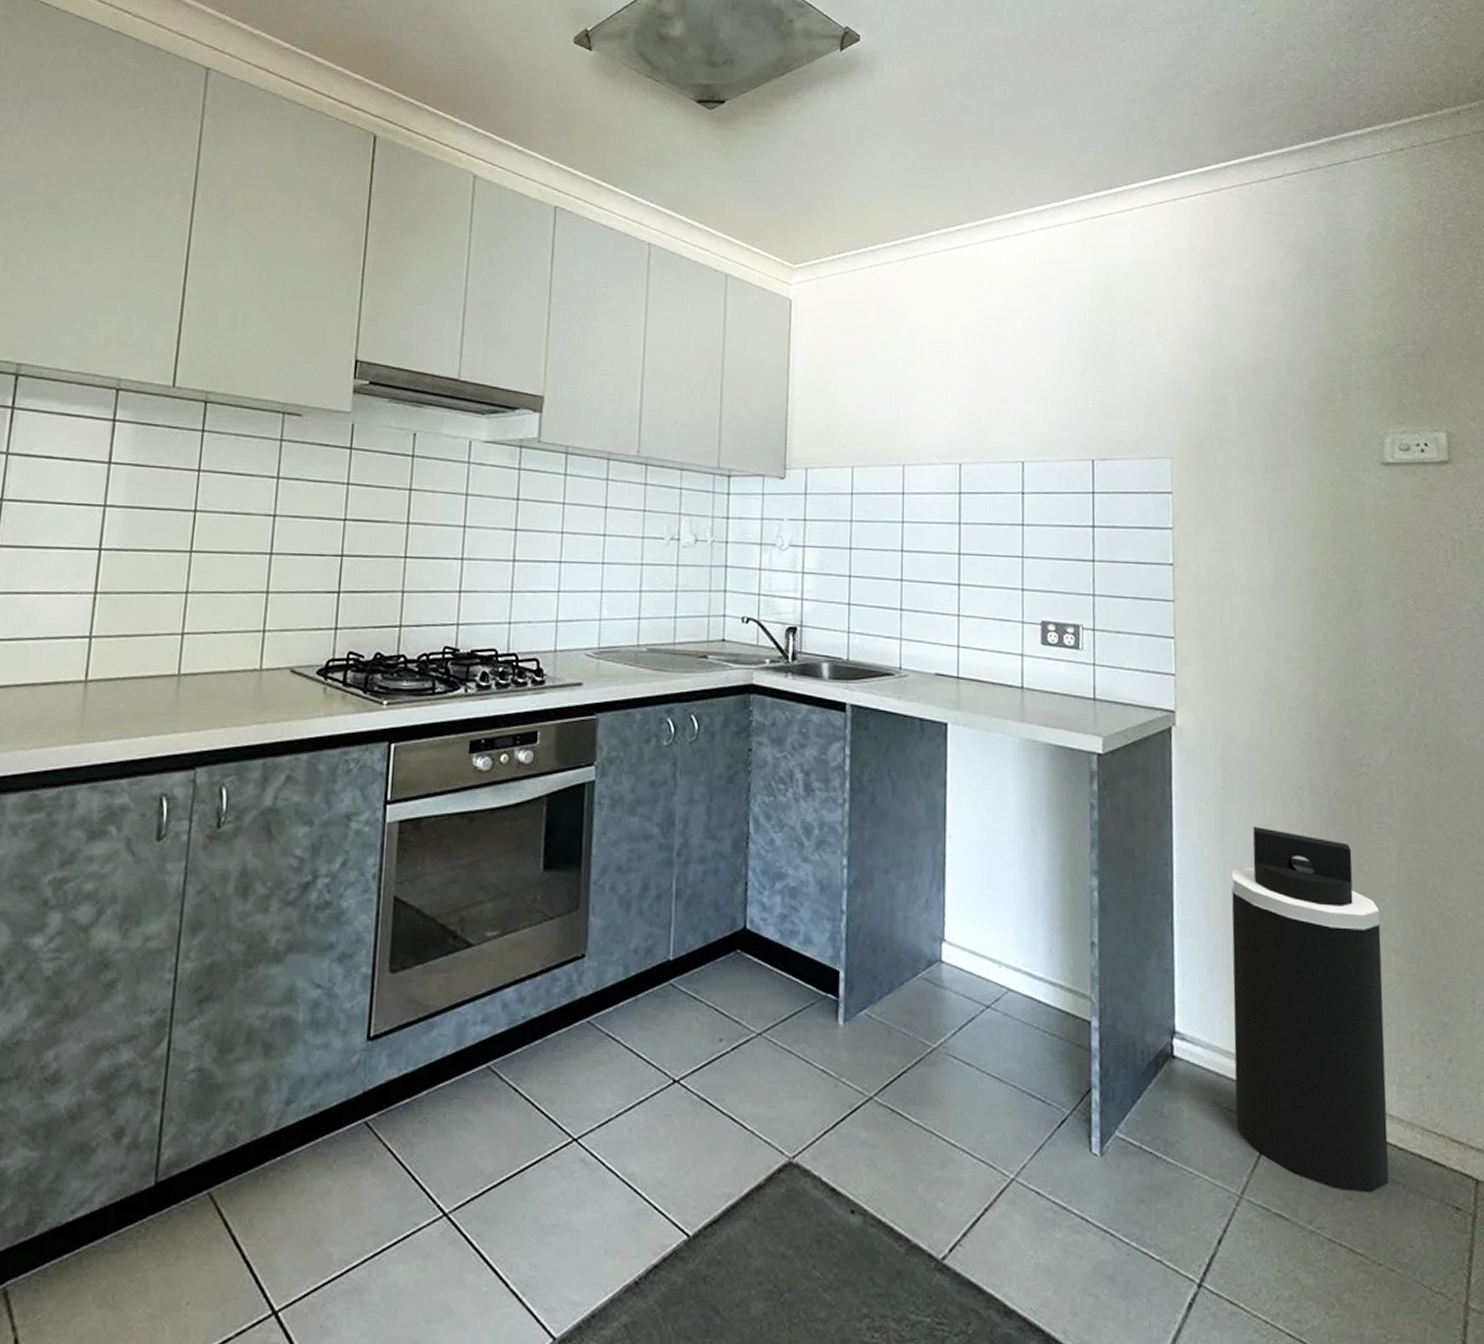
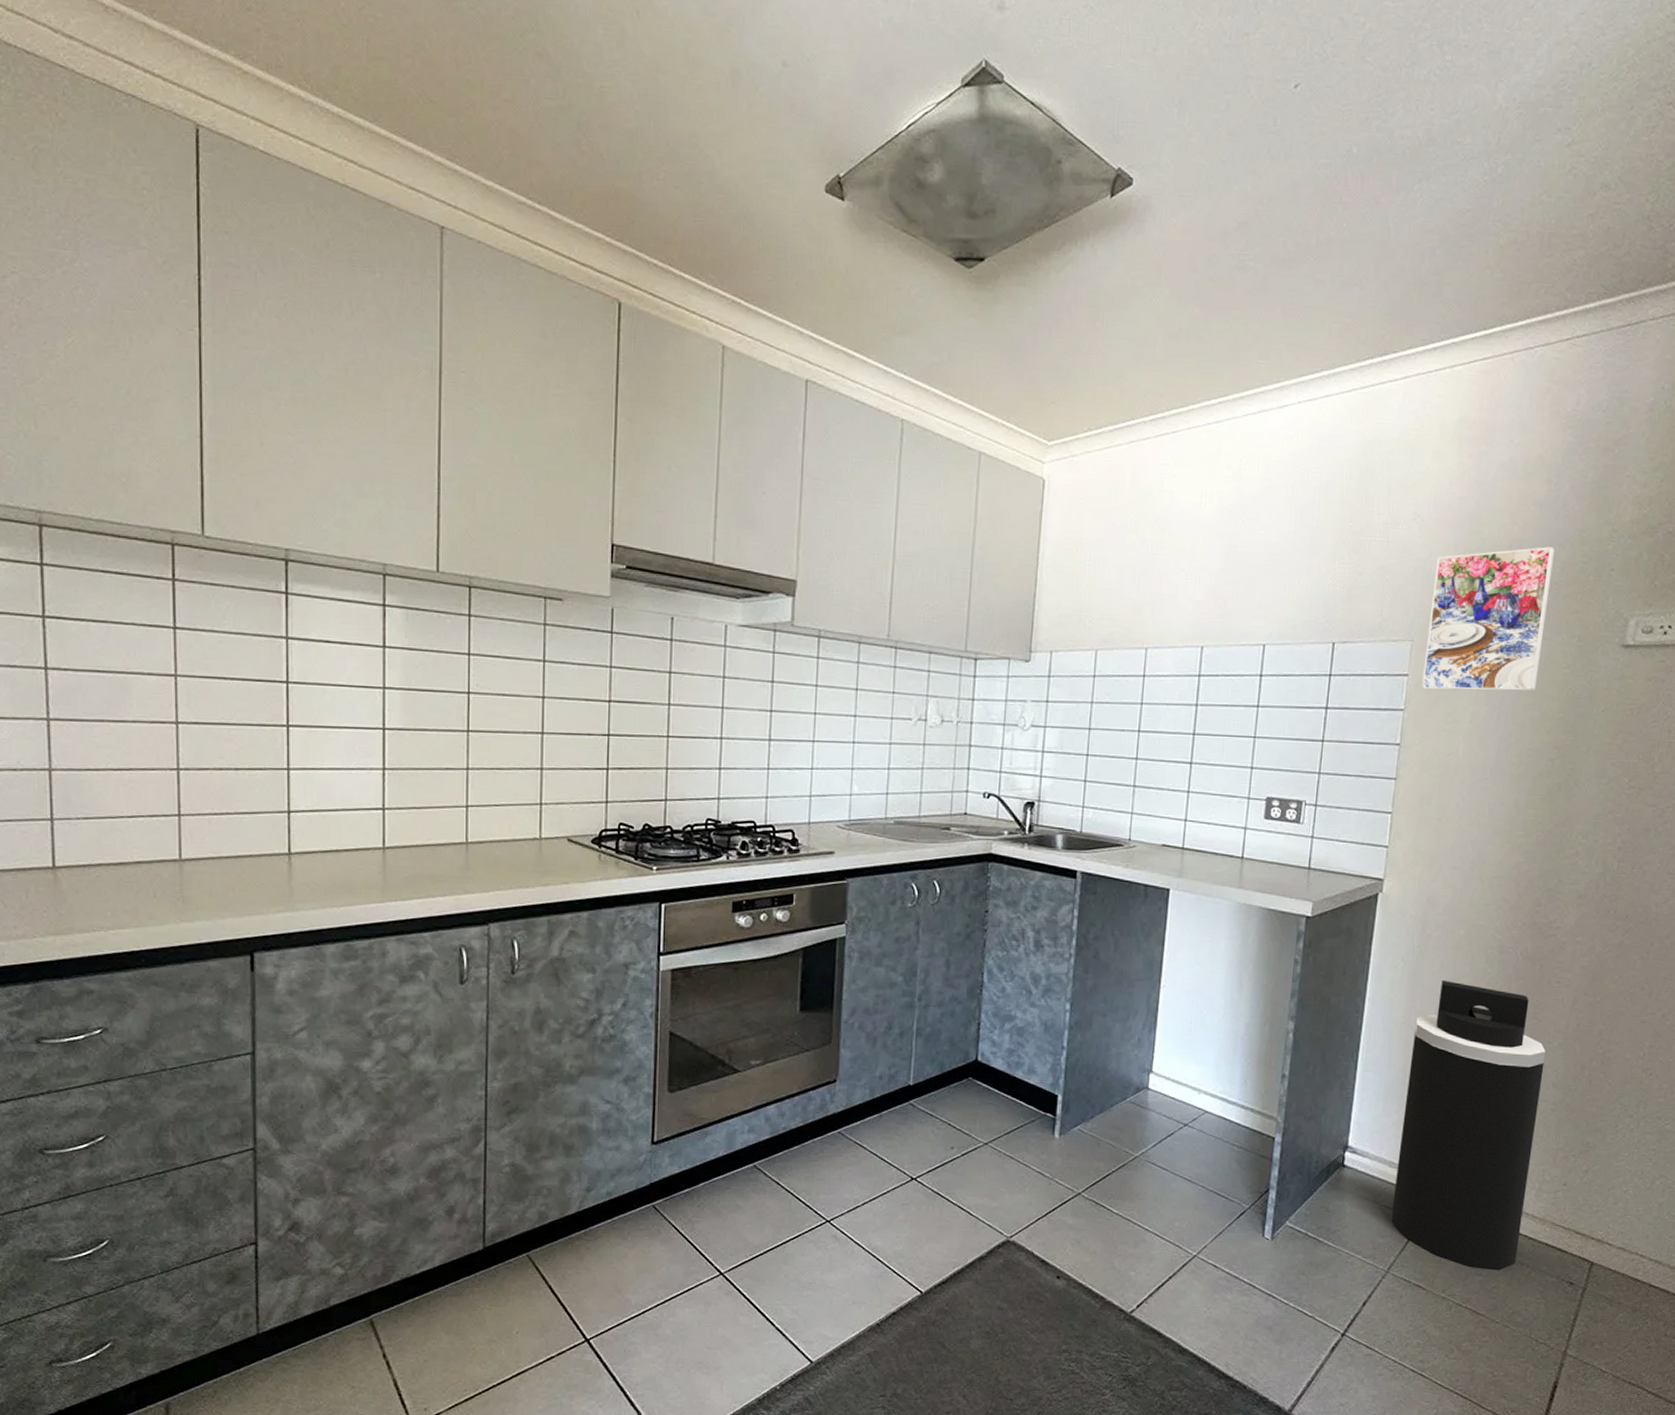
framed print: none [1185,366,1303,510] -> present [1421,546,1554,692]

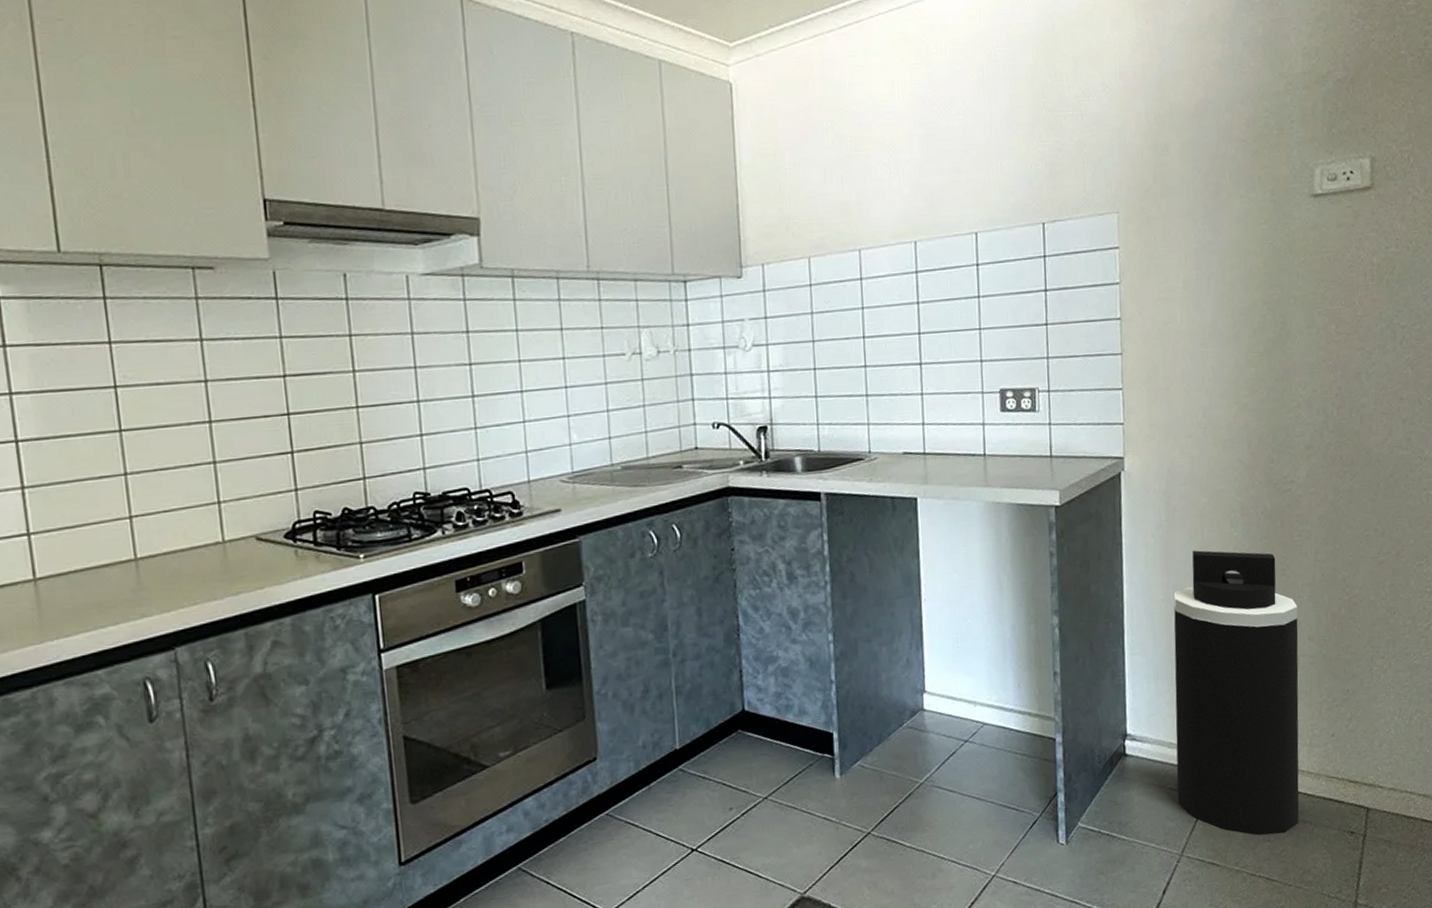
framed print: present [1421,546,1554,692] -> none [1130,105,1240,261]

